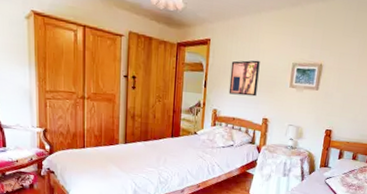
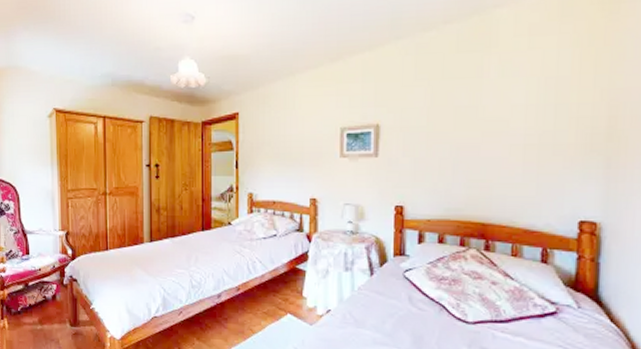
wall art: present [228,60,260,97] -> none [265,129,300,173]

